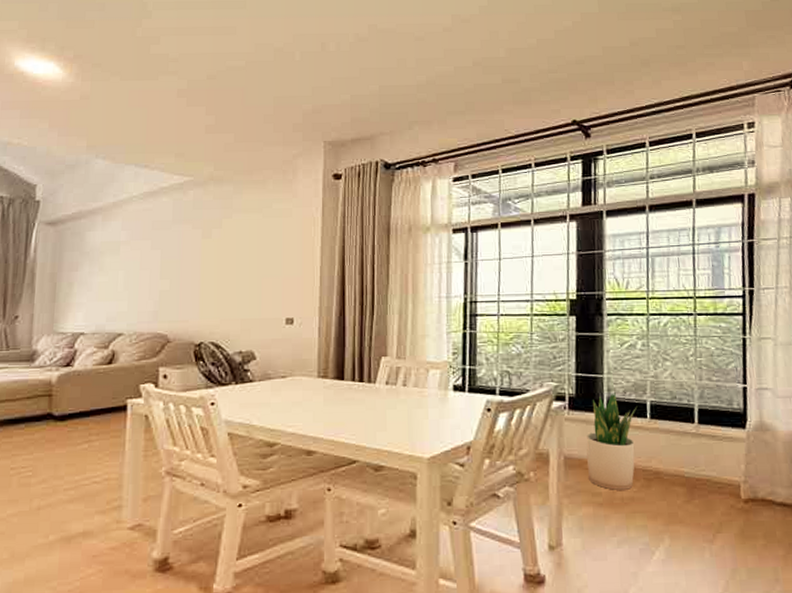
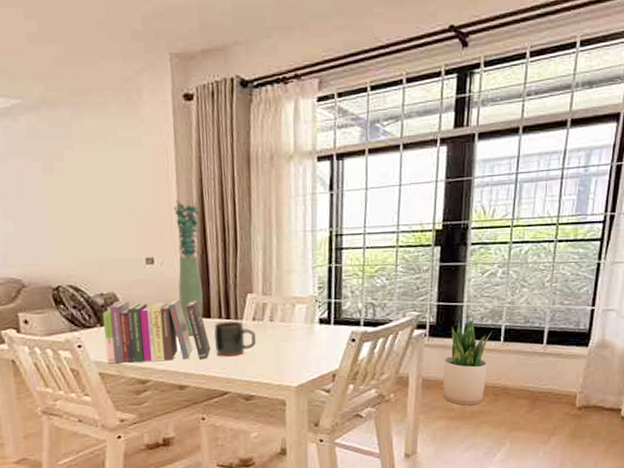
books: none [237,360,342,424] -> present [102,299,211,364]
vase: none [314,263,340,398] -> present [173,198,204,336]
mug: none [347,384,389,422] -> present [214,321,256,357]

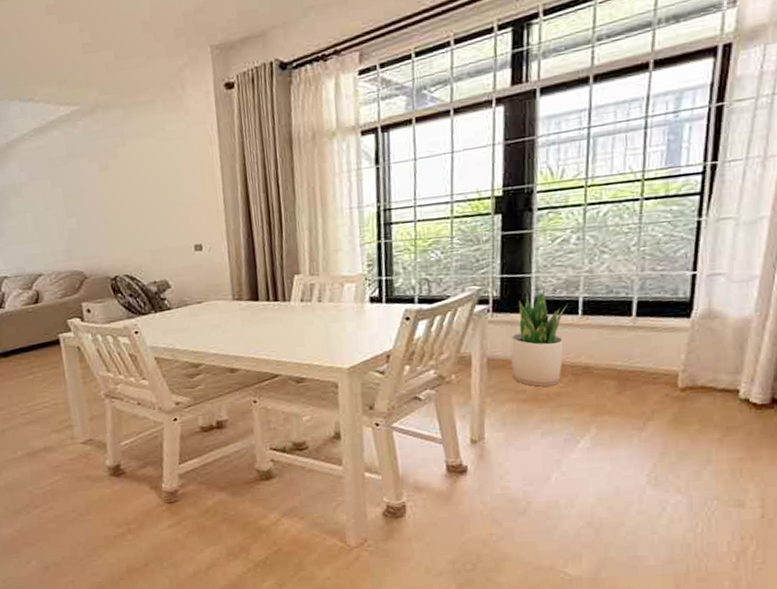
books: present [102,299,211,364] -> none [156,283,260,349]
vase: present [173,198,204,336] -> none [219,185,251,320]
mug: present [214,321,256,357] -> none [262,303,305,340]

